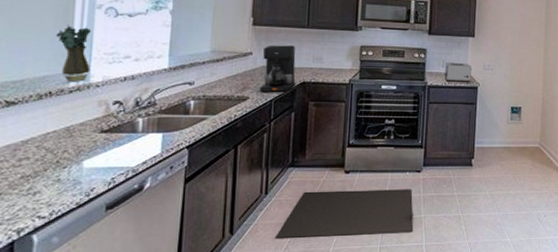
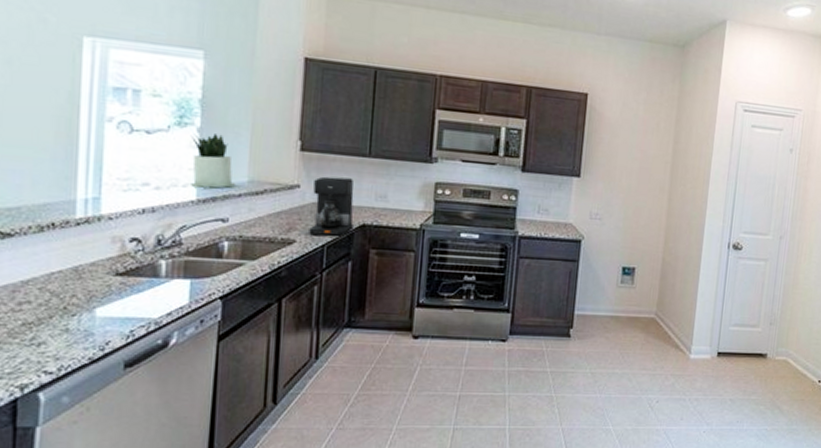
vase: present [56,25,92,82] -> none [58,141,102,213]
planter: none [163,15,200,59] -> present [189,133,235,189]
door mat: present [275,189,414,238] -> none [328,358,496,413]
toaster: present [443,63,472,83] -> none [539,208,575,235]

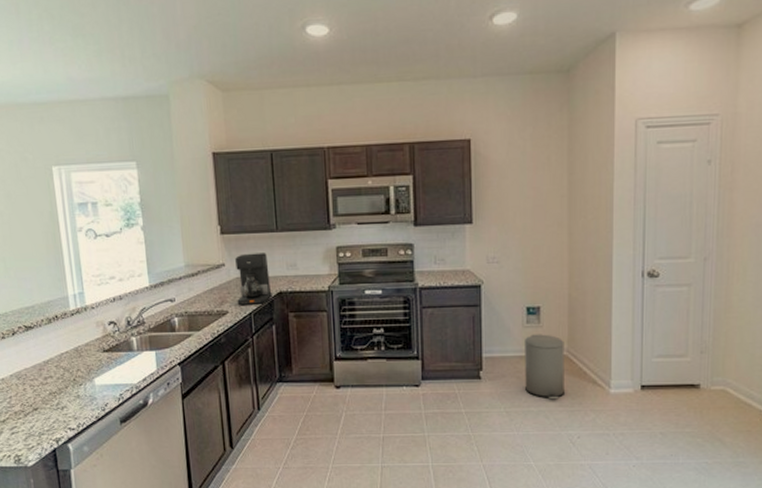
planter: present [189,133,235,189] -> none [137,229,175,277]
pedal bin: none [612,295,654,362] -> present [523,334,564,400]

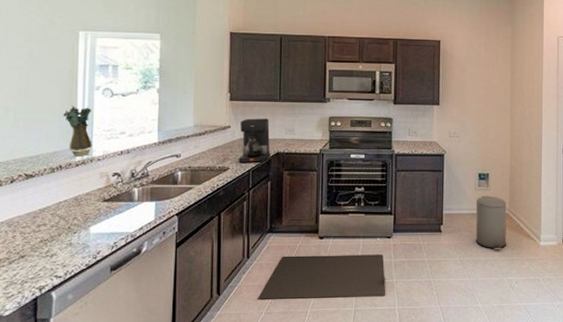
vase: none [50,250,84,305] -> present [63,106,93,156]
door mat: none [273,405,417,454] -> present [258,254,386,299]

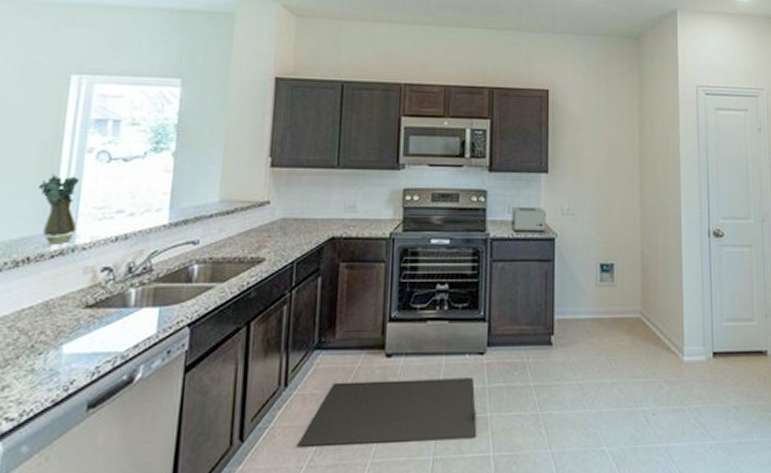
coffee maker: present [238,118,270,164] -> none [278,191,323,253]
toaster: none [410,131,437,151] -> present [510,207,546,234]
pedal bin: present [475,196,506,250] -> none [597,294,638,369]

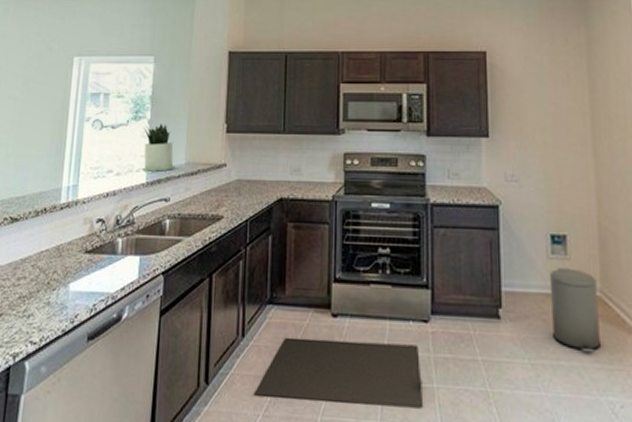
vase: present [38,174,80,244] -> none [52,139,81,198]
planter: none [162,157,207,212] -> present [141,124,175,173]
toaster: present [510,207,546,234] -> none [450,173,489,200]
pedal bin: none [597,294,638,369] -> present [549,267,600,353]

